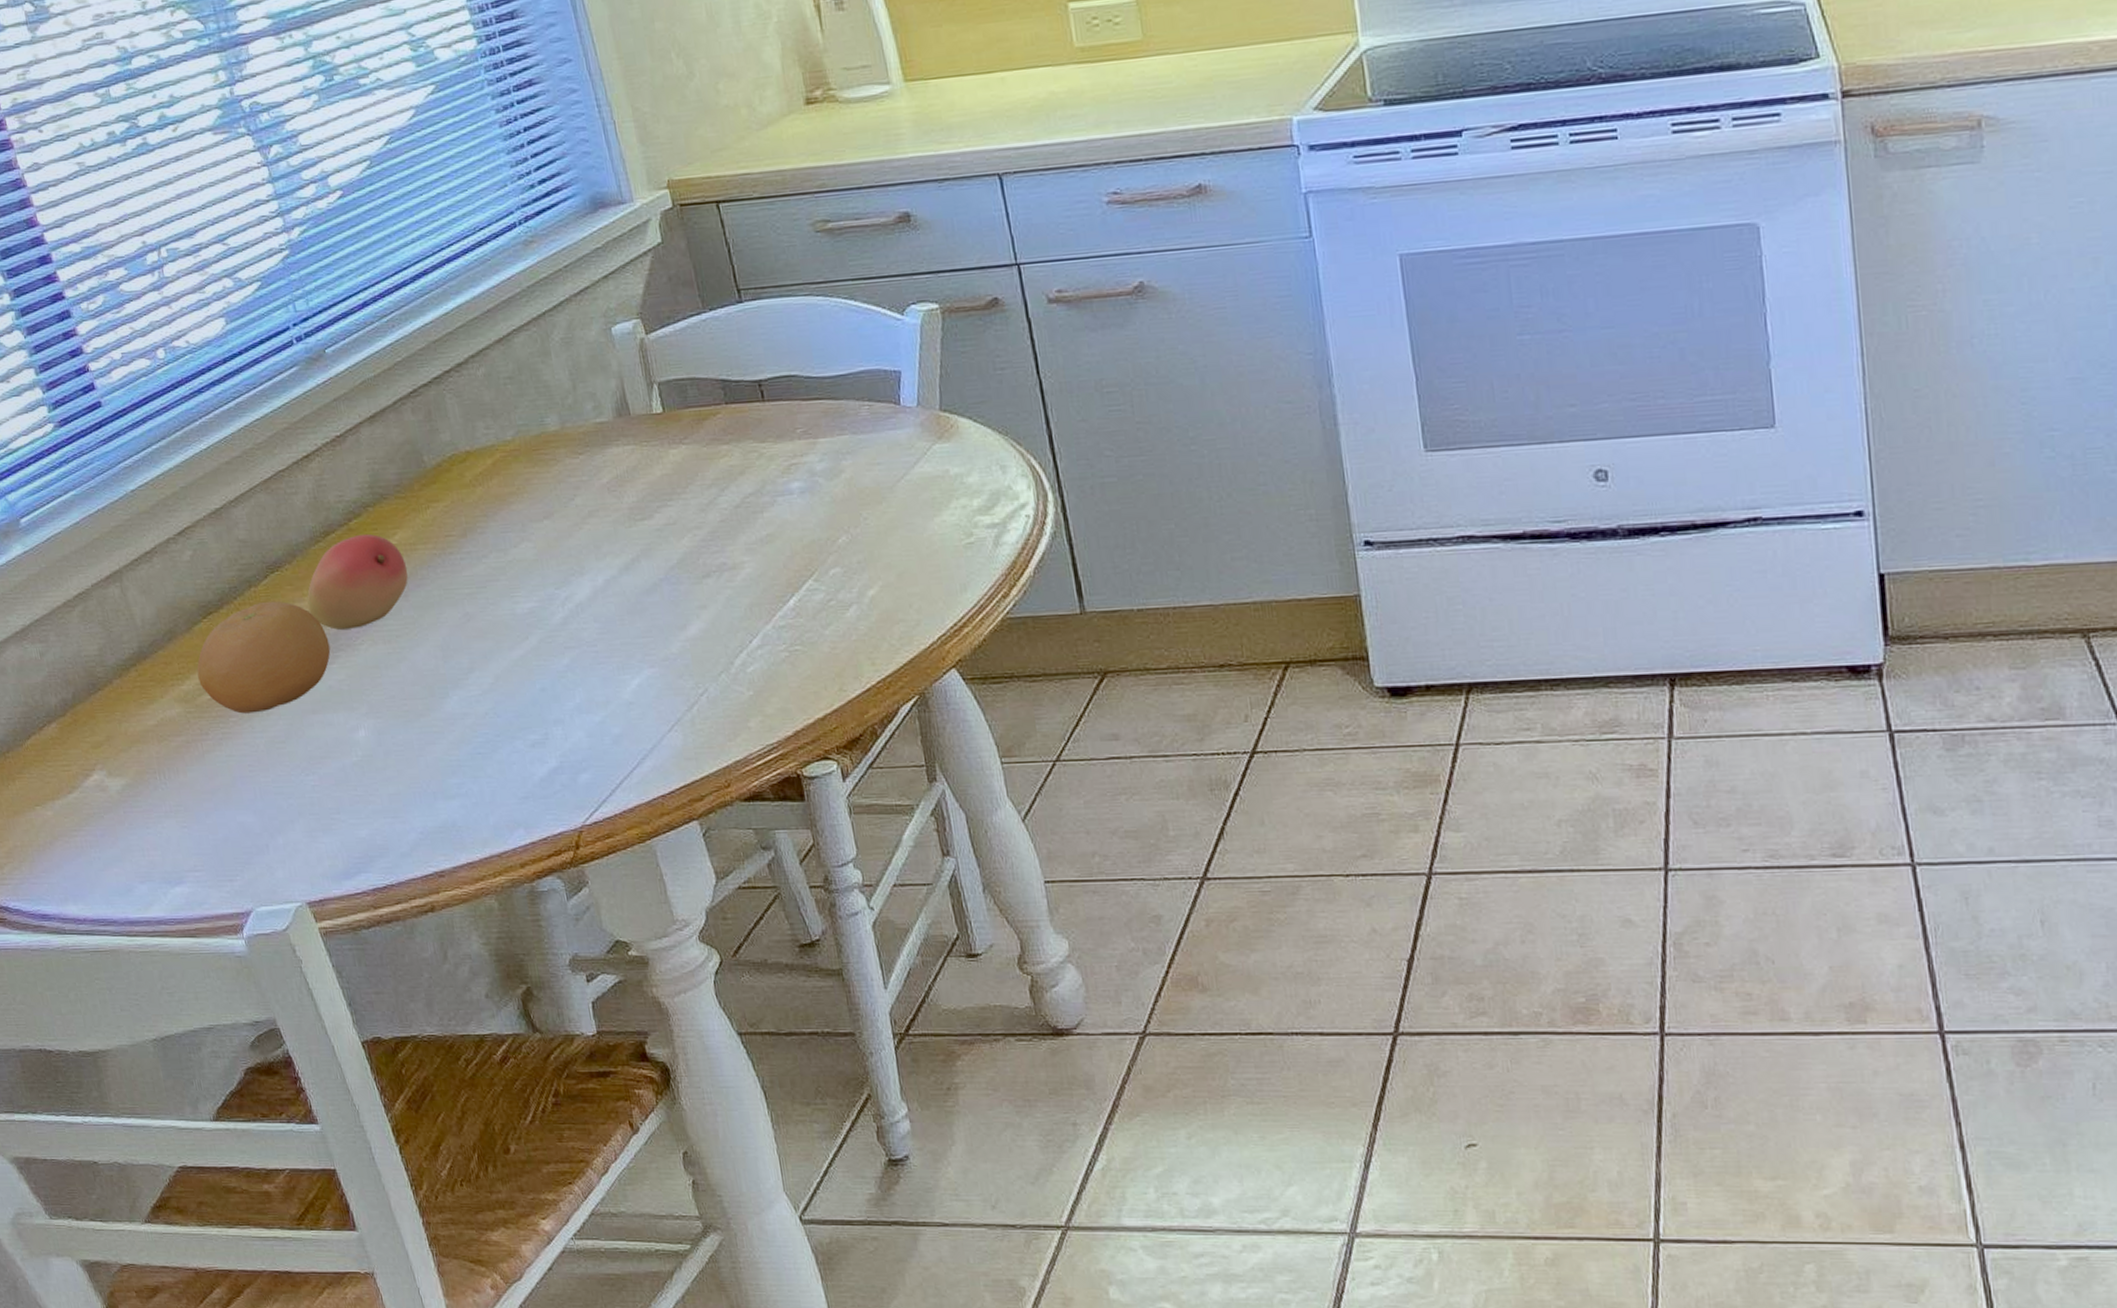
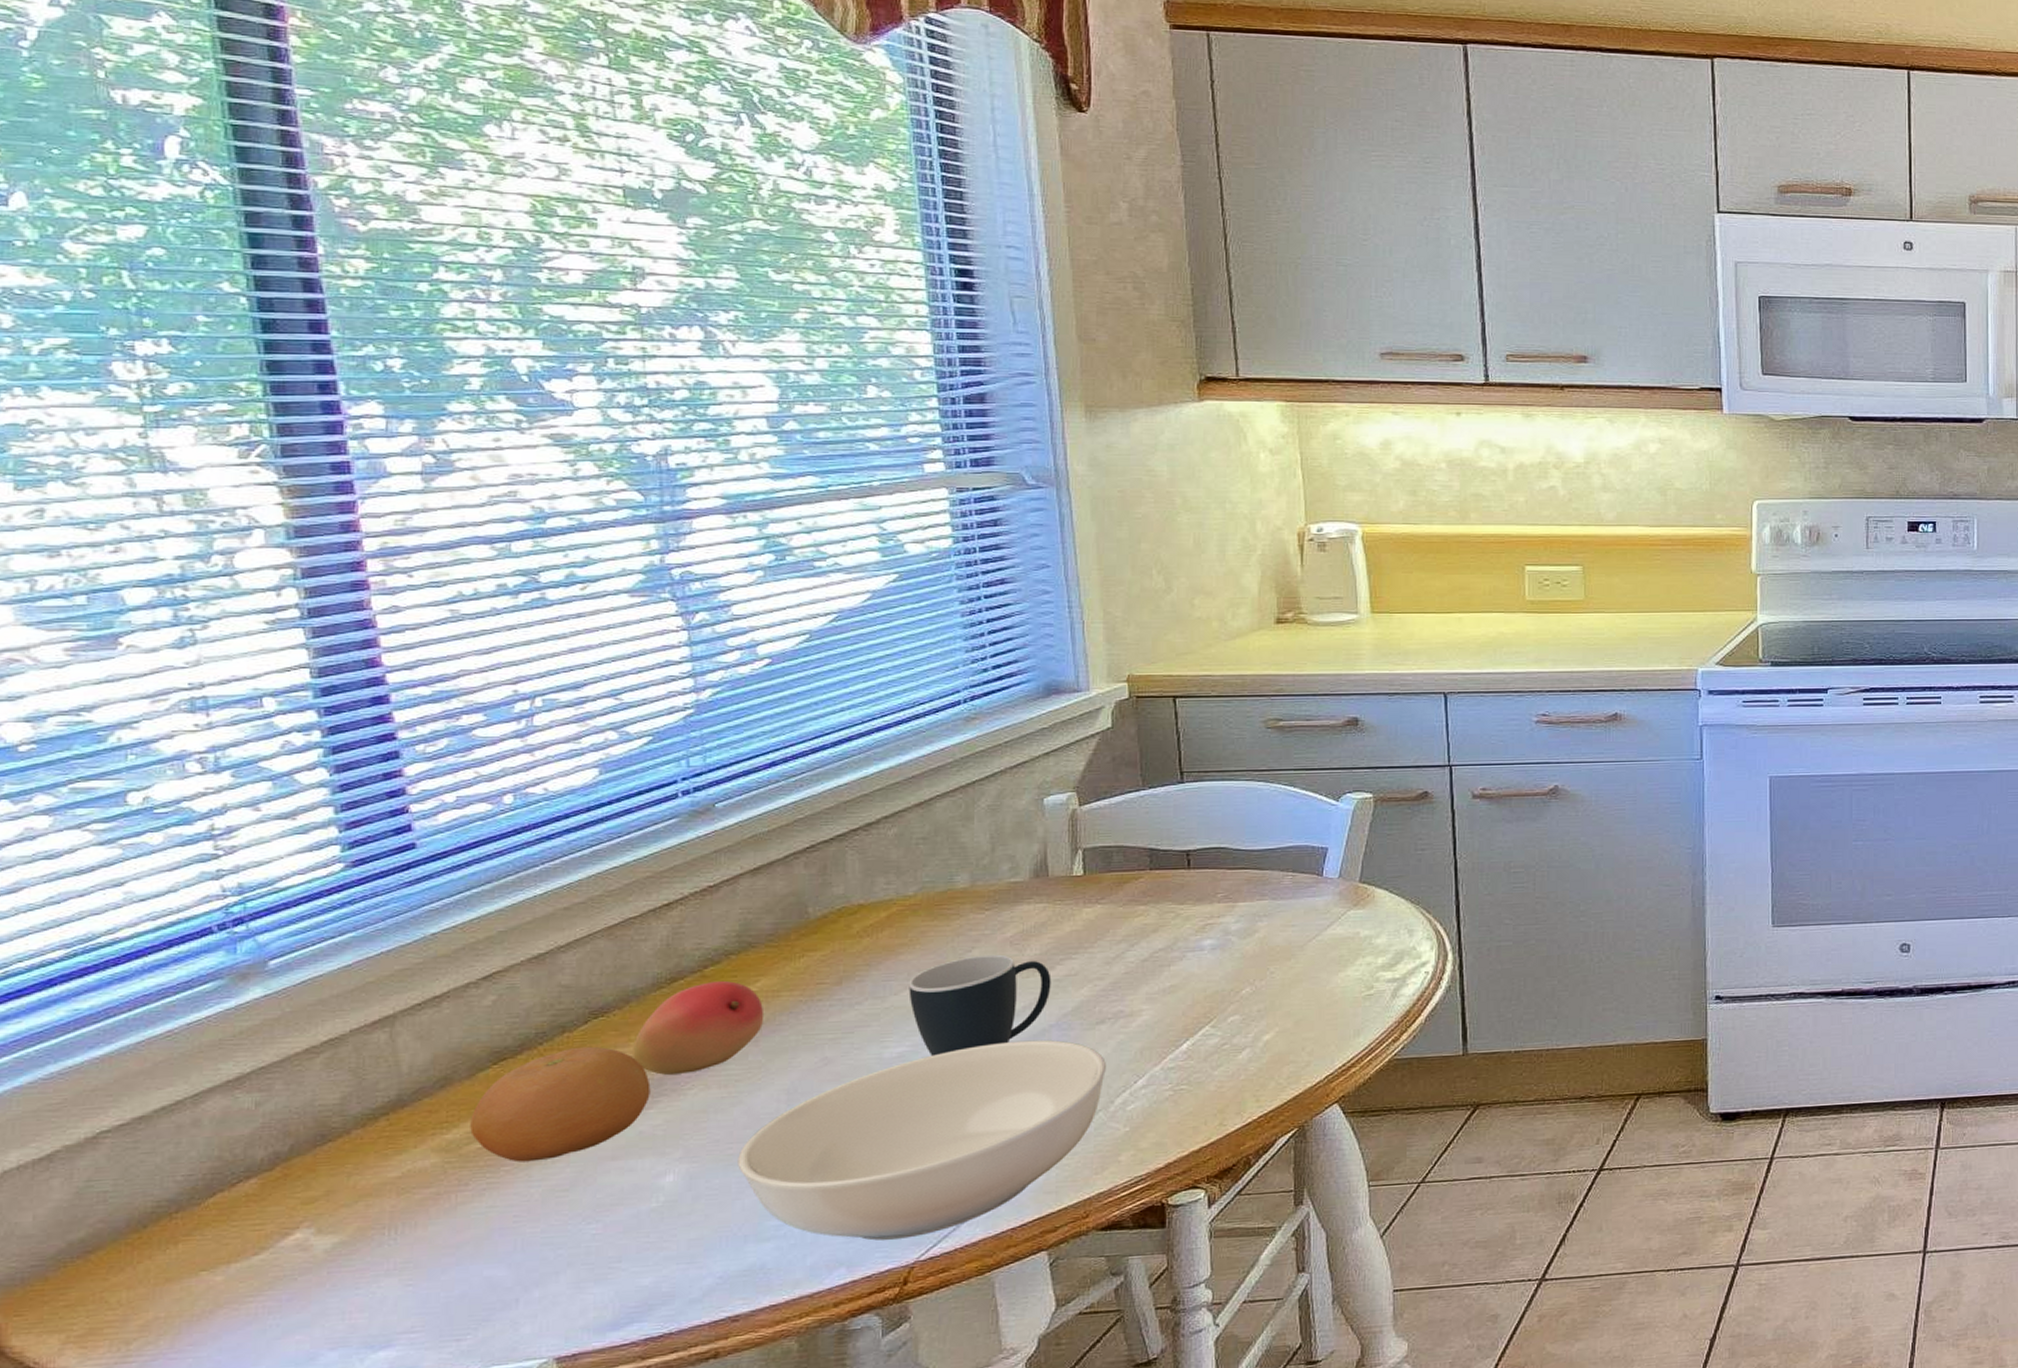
bowl: none [413,595,721,802] -> present [737,1039,1106,1241]
mug: none [524,502,654,613] -> present [908,954,1052,1056]

